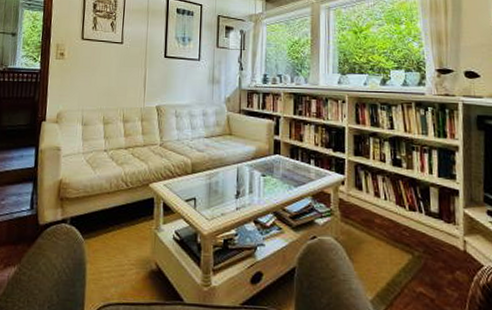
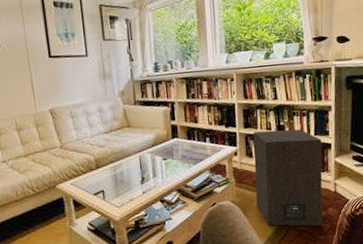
speaker: none [364,161,448,294] -> present [253,129,323,227]

